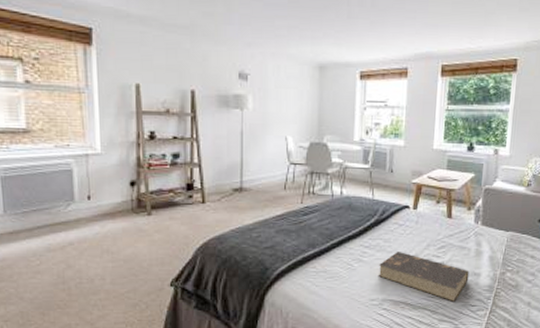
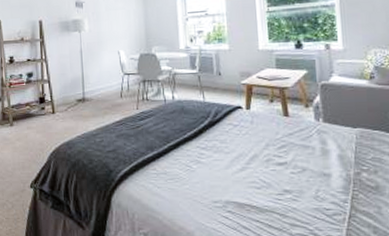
book: present [378,252,469,302] -> none [217,152,318,205]

